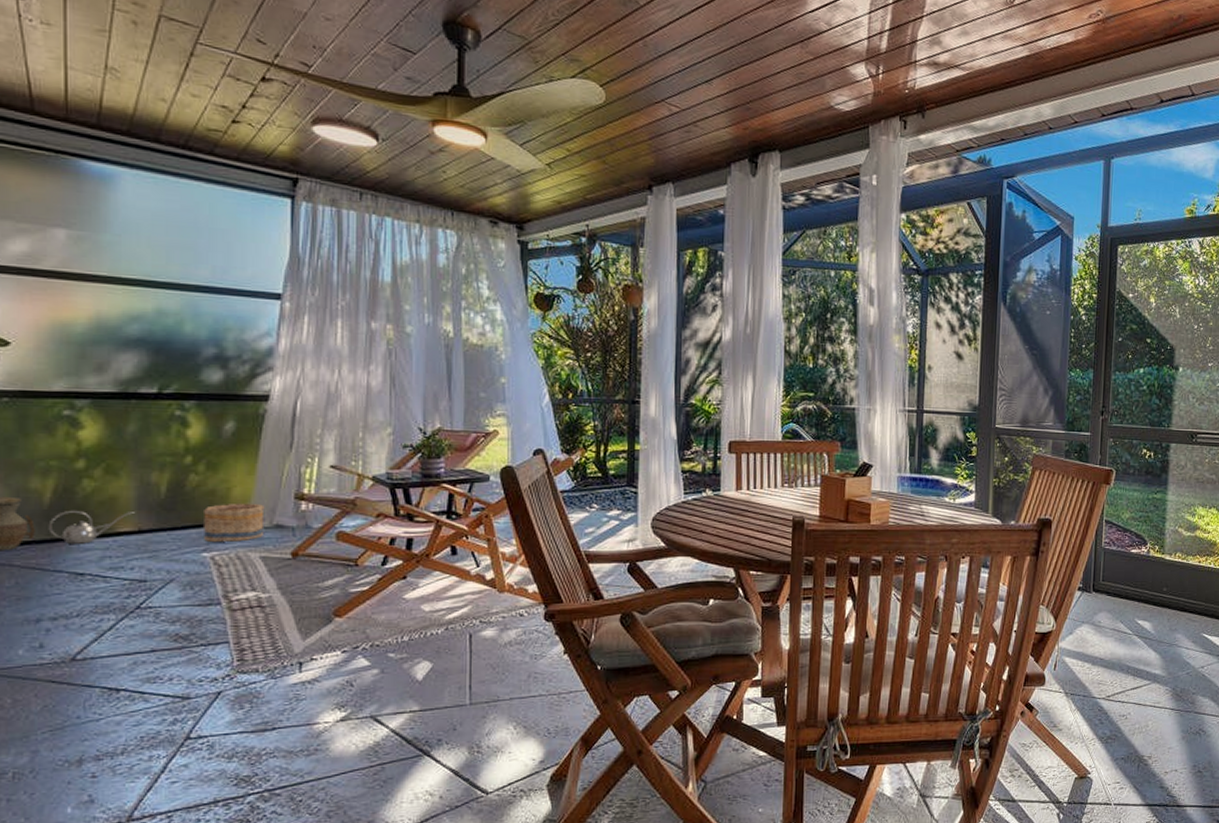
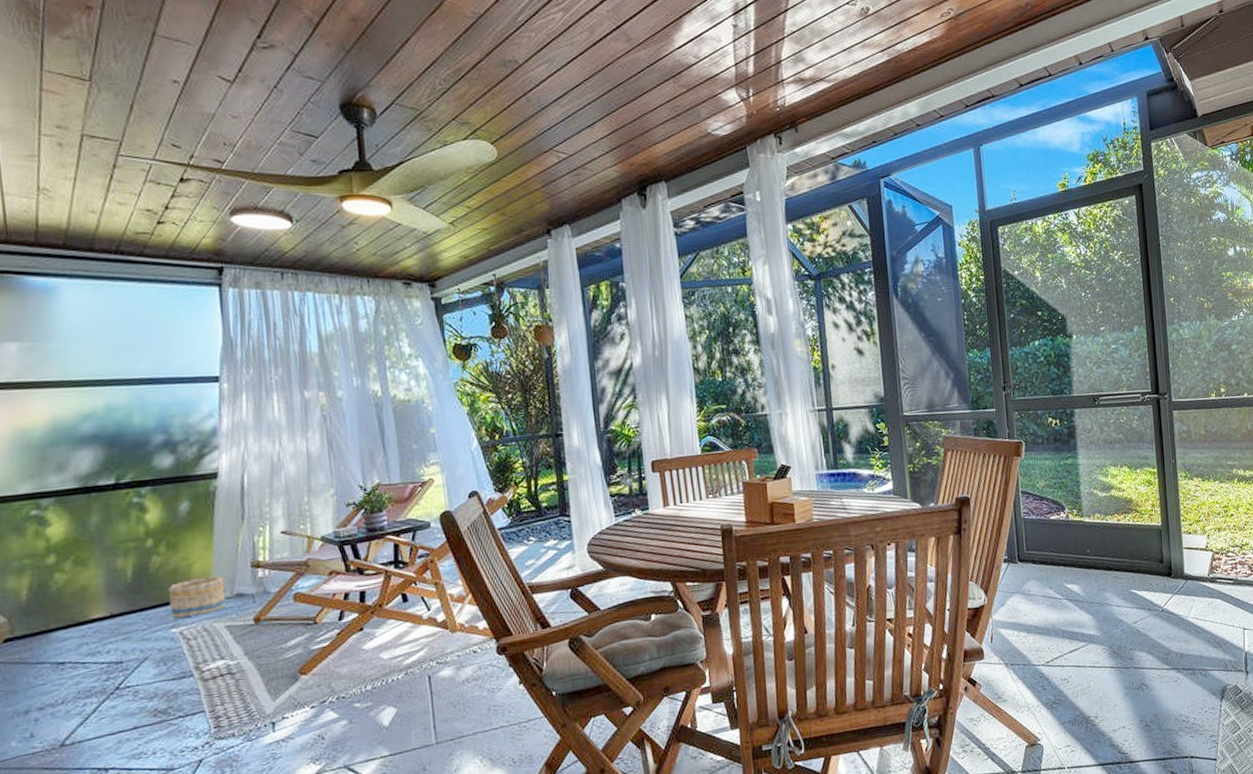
watering can: present [48,510,136,544] -> none [27,598,107,636]

